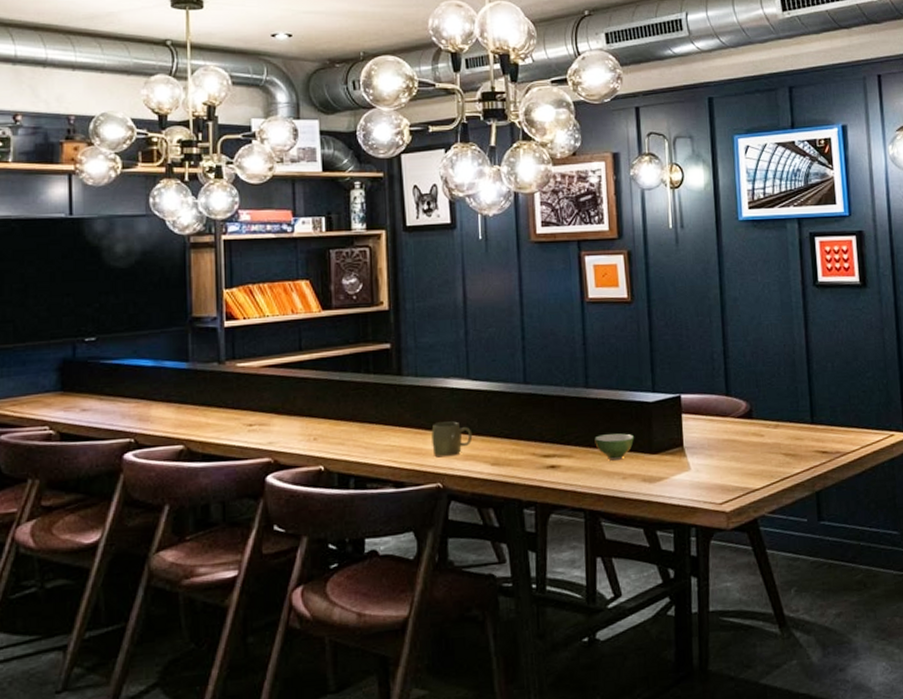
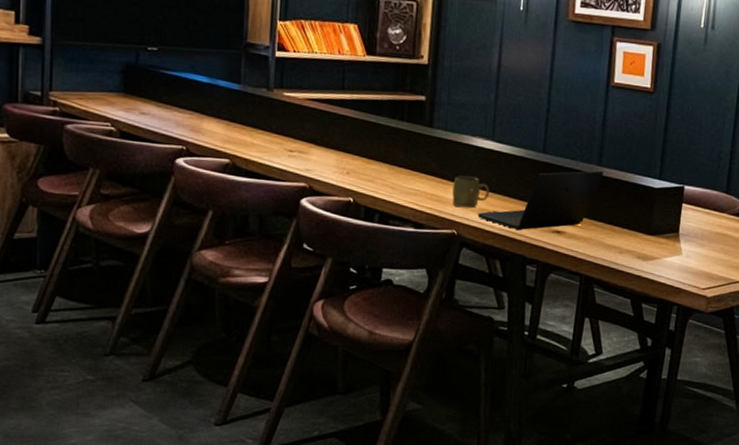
laptop: none [463,393,592,472] -> present [478,170,604,231]
bowl: present [593,433,635,462] -> none [598,210,637,237]

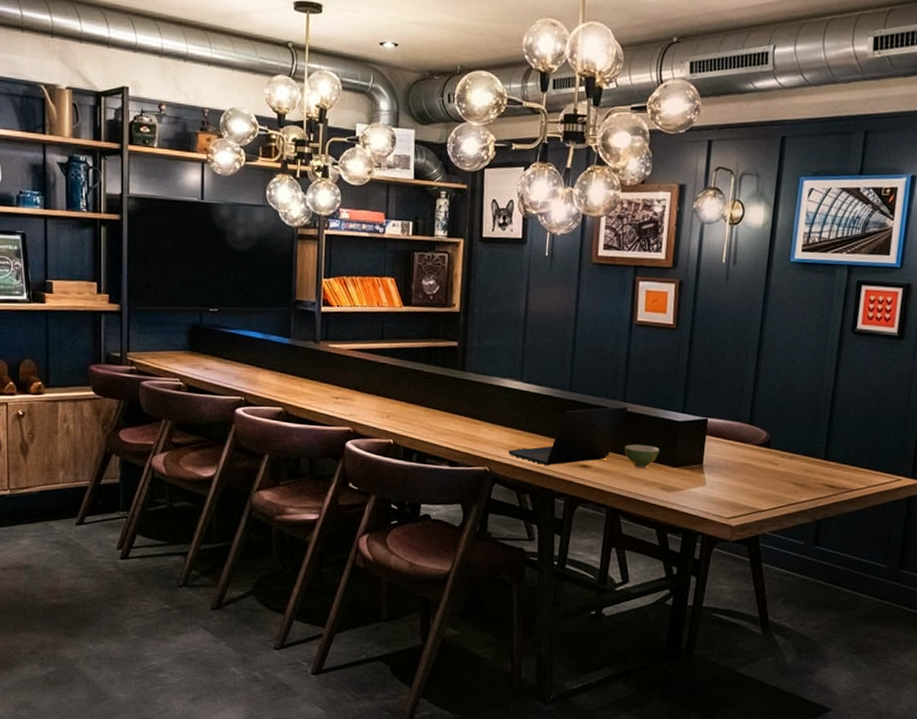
mug: present [452,175,490,209] -> none [484,415,520,446]
bowl: none [598,210,637,237] -> present [623,444,661,469]

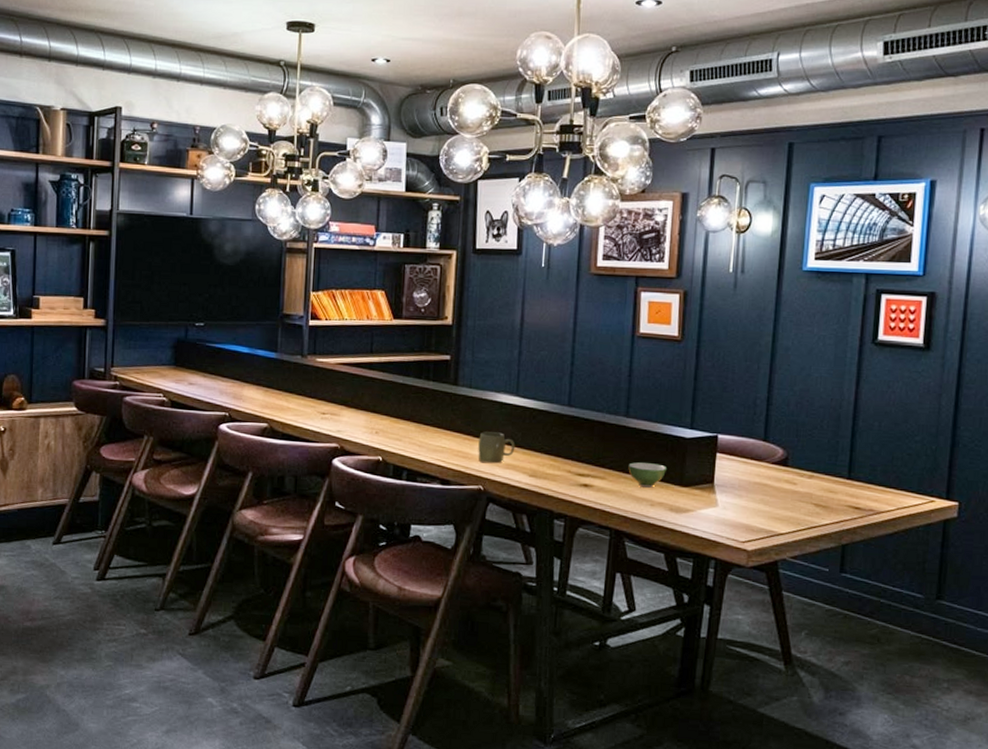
mug: none [484,415,520,446] -> present [478,431,516,464]
laptop: present [508,406,628,466] -> none [504,422,631,485]

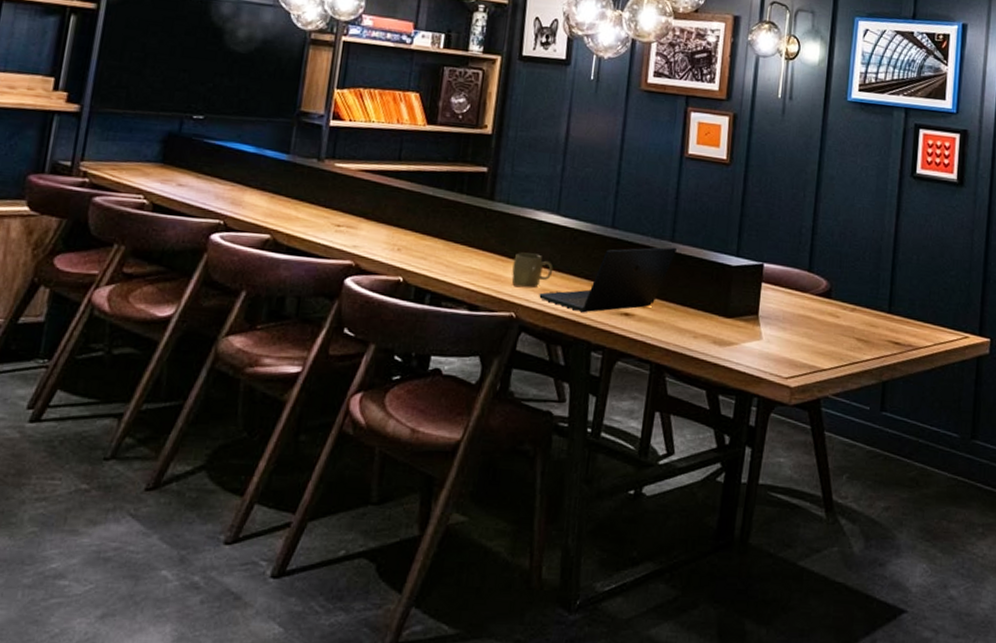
laptop: none [504,422,631,485] -> present [539,247,677,313]
bowl: present [627,462,668,489] -> none [671,290,712,319]

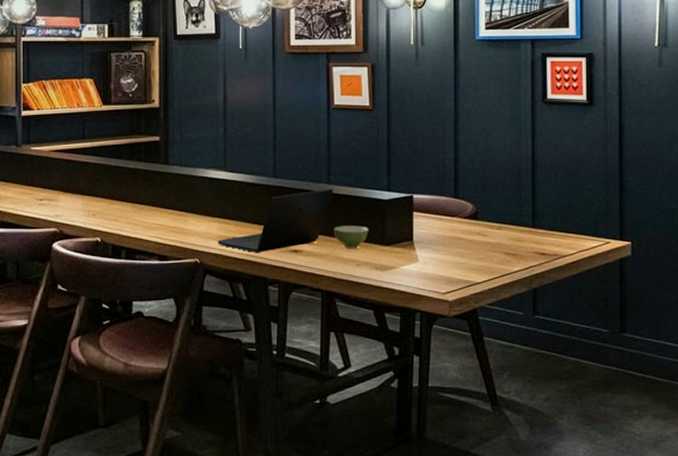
mug: present [511,252,554,289] -> none [192,206,227,237]
bowl: none [671,290,712,319] -> present [332,226,370,250]

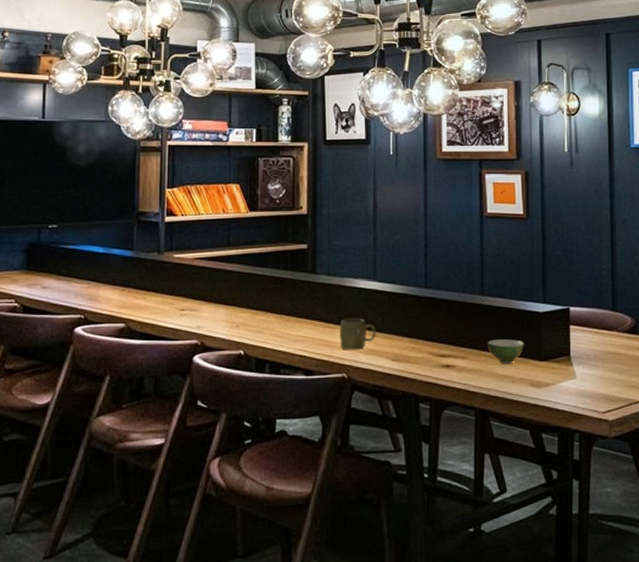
mug: none [192,206,227,237] -> present [340,318,376,350]
laptop: present [218,189,333,253] -> none [366,300,487,368]

